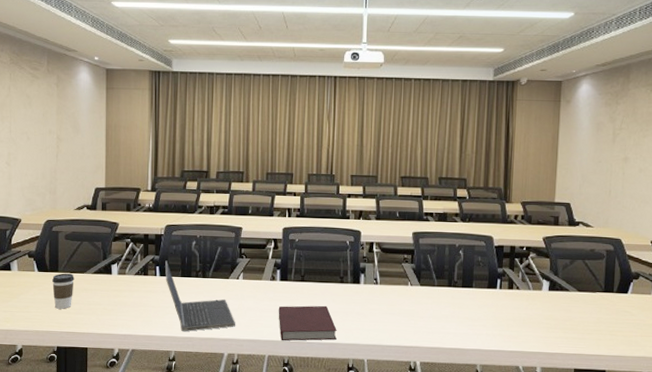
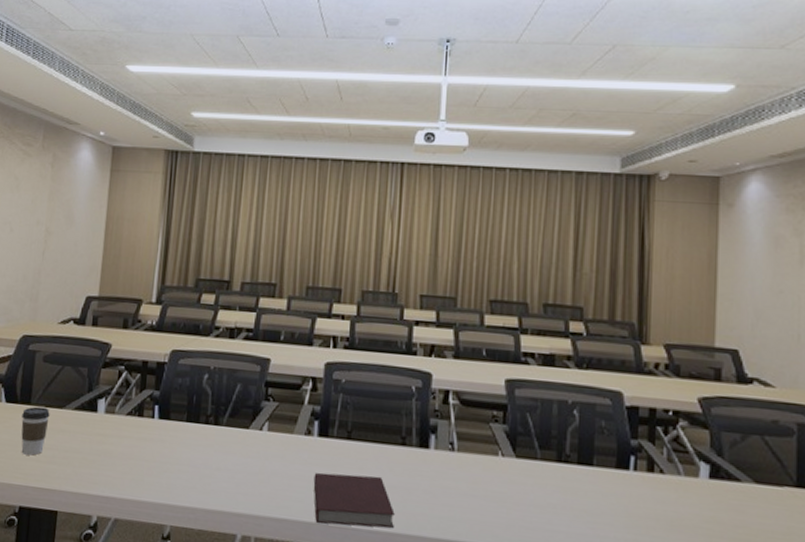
laptop computer: present [165,260,235,332] -> none [165,398,254,500]

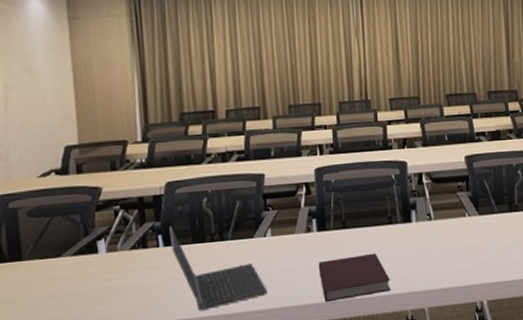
coffee cup: present [21,406,50,456] -> none [14,259,47,309]
laptop computer: none [165,398,254,500] -> present [169,226,267,311]

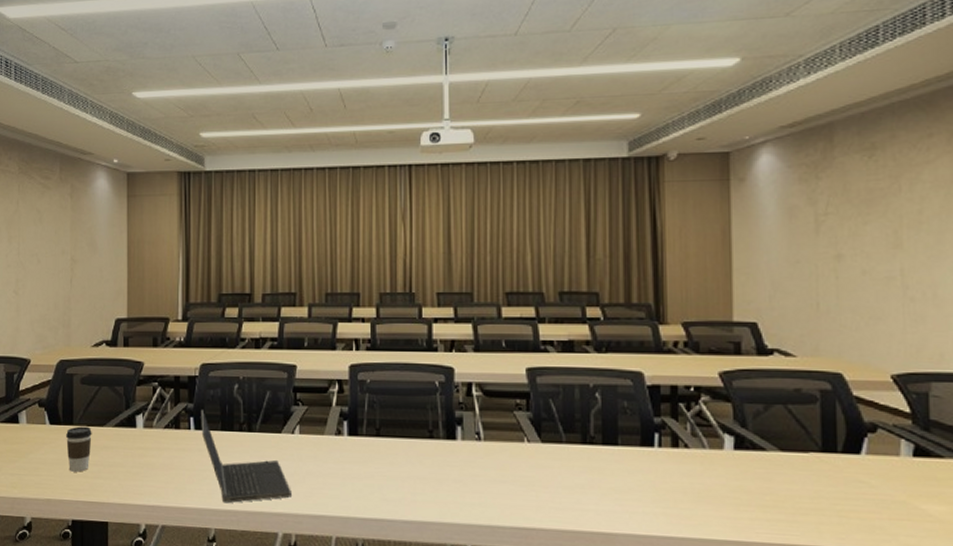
coffee cup: none [14,259,47,309] -> present [66,426,92,472]
notebook: present [318,253,391,303] -> none [347,469,427,518]

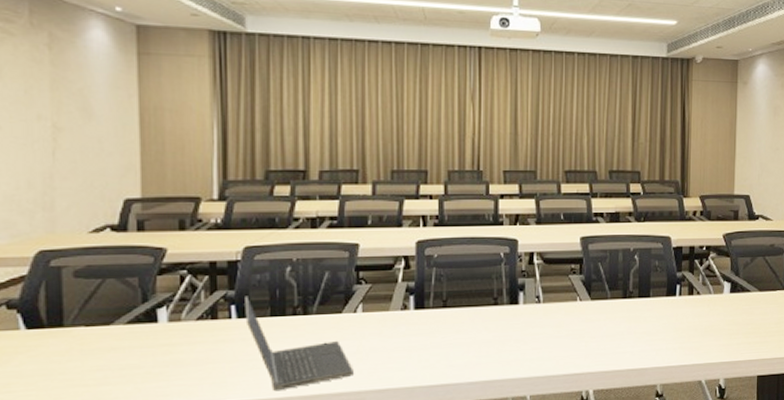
coffee cup: present [66,426,92,472] -> none [53,327,93,382]

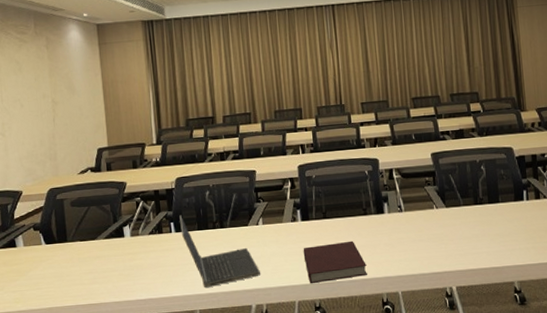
notebook: none [413,335,491,387] -> present [303,240,367,284]

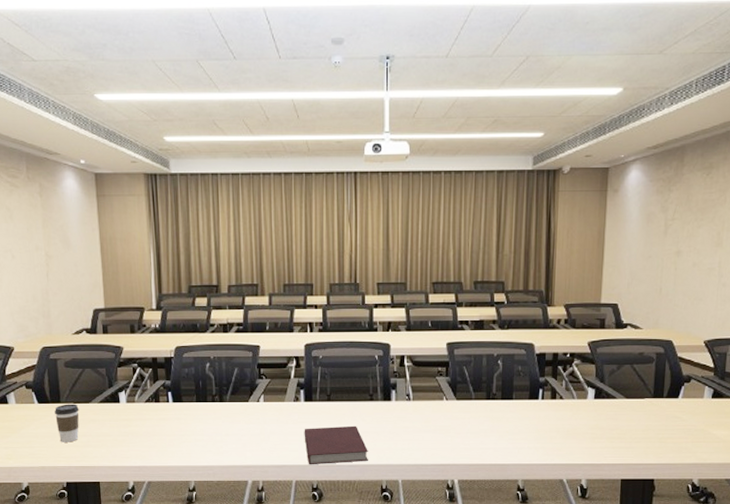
coffee cup: none [61,242,86,282] -> present [54,404,79,442]
laptop computer: present [179,215,260,288] -> none [177,385,258,461]

